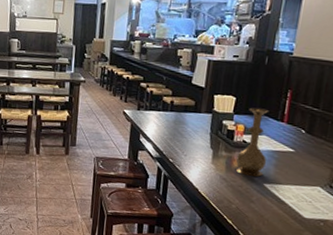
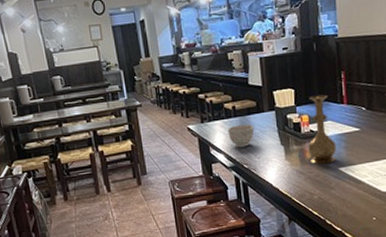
bowl: none [160,119,187,142] -> present [227,124,254,148]

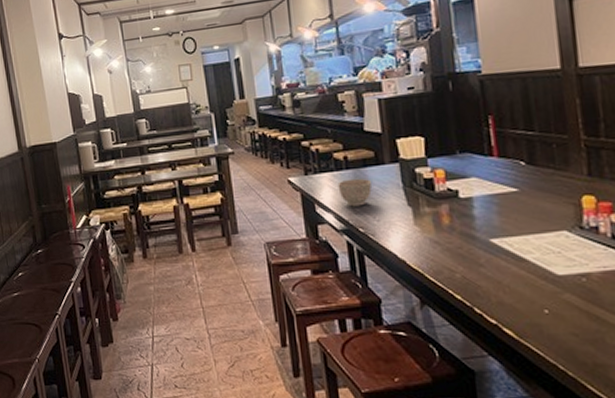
vase: present [307,94,337,164] -> none [444,144,486,232]

